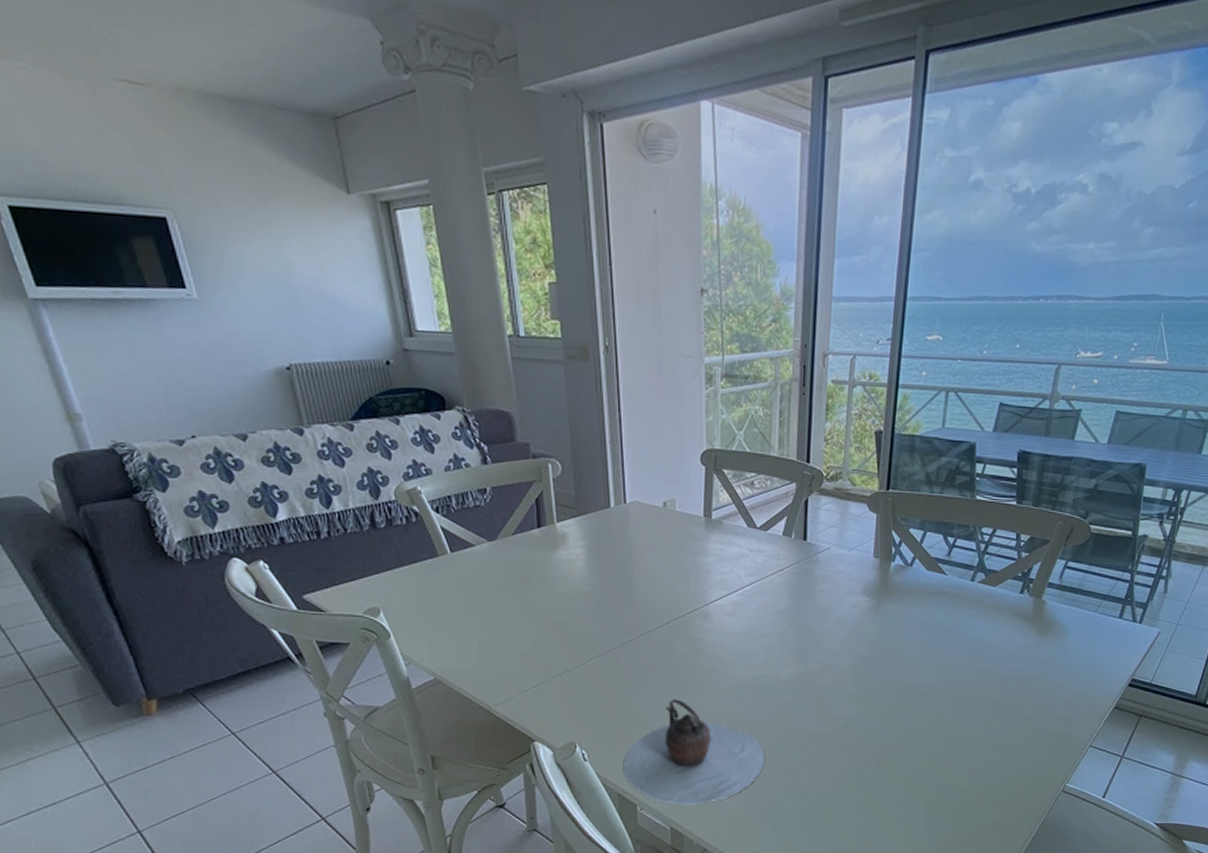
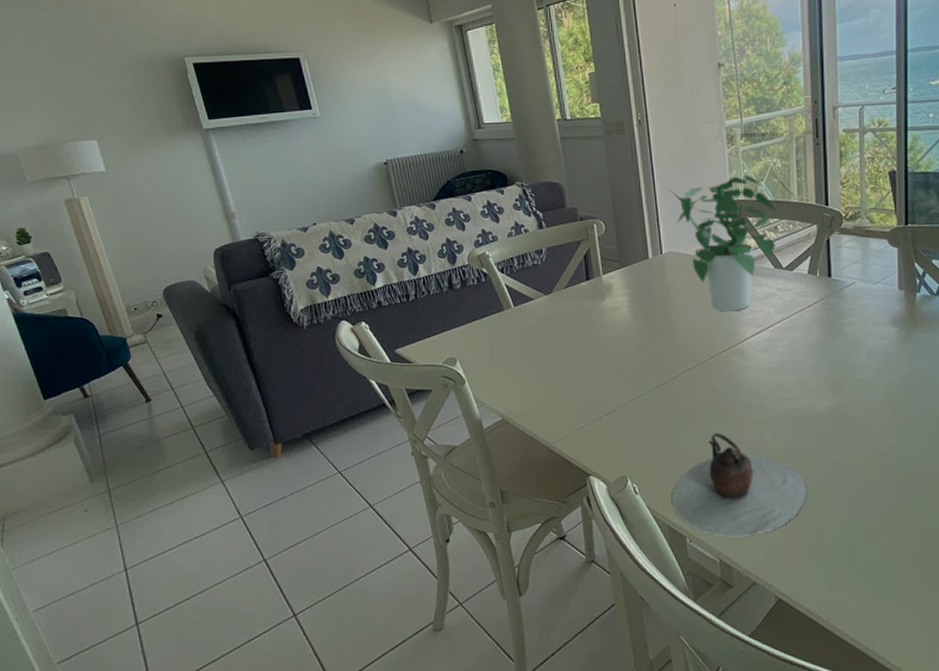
potted plant: none [638,422,754,571] -> present [669,176,776,312]

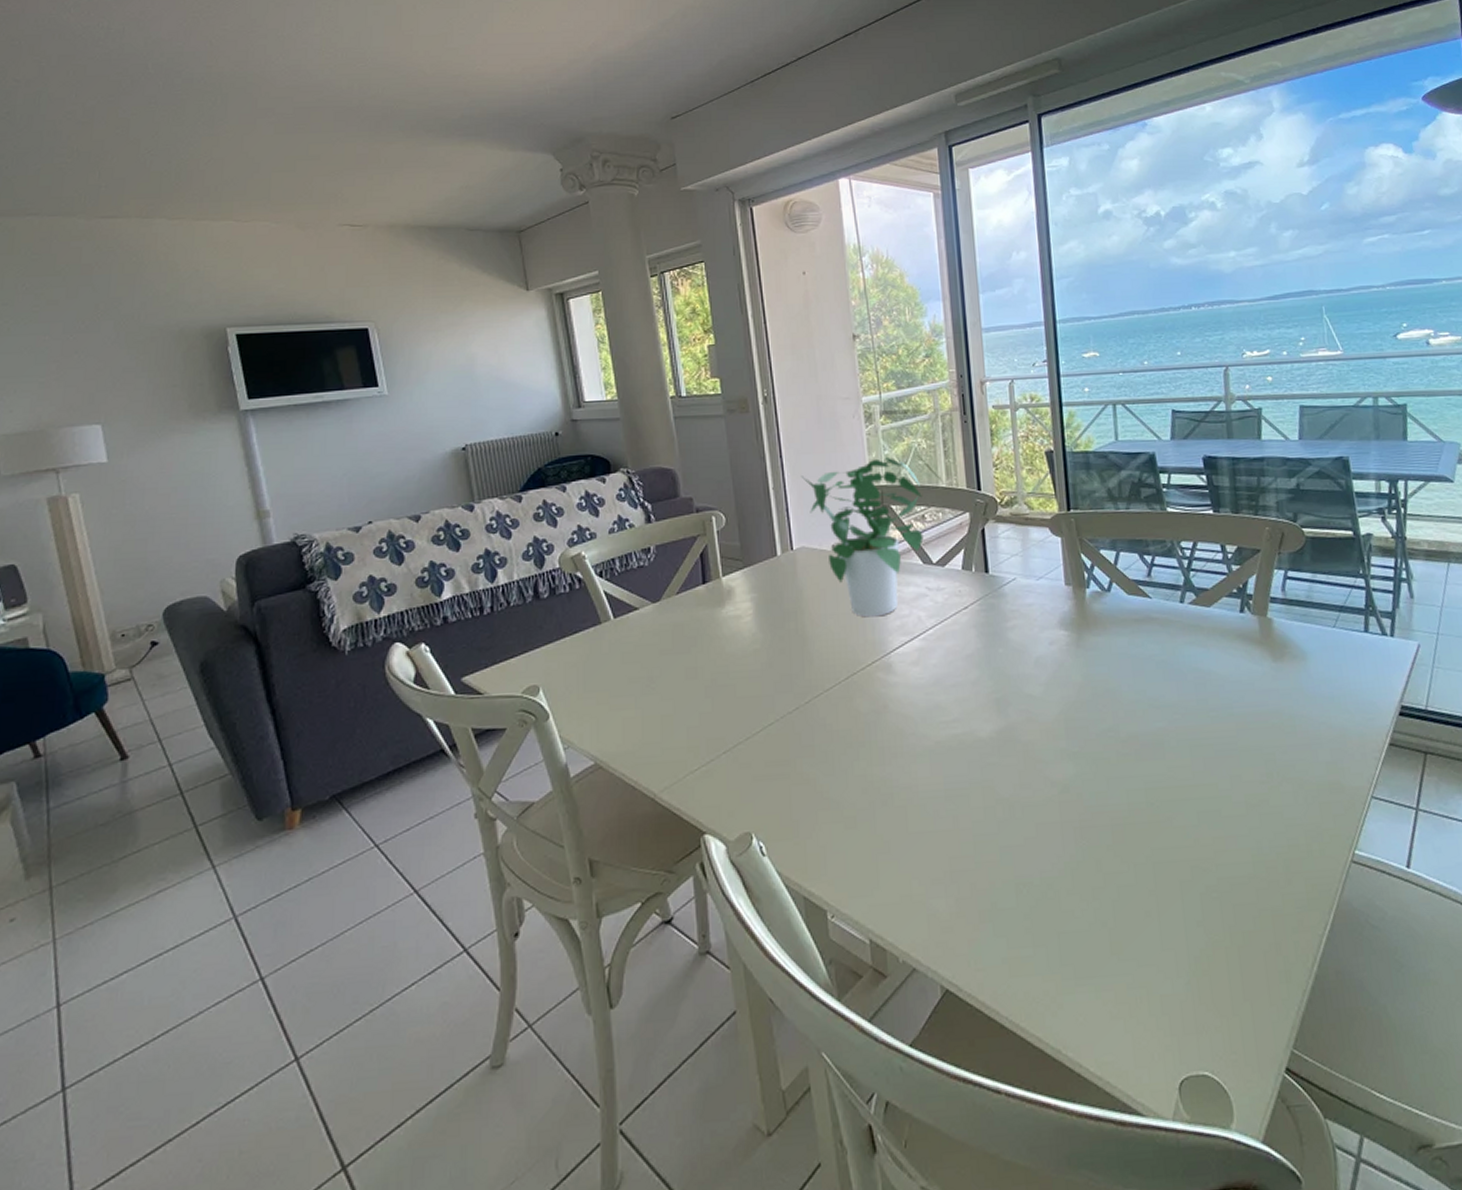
teapot: present [672,433,807,538] -> none [808,769,974,909]

